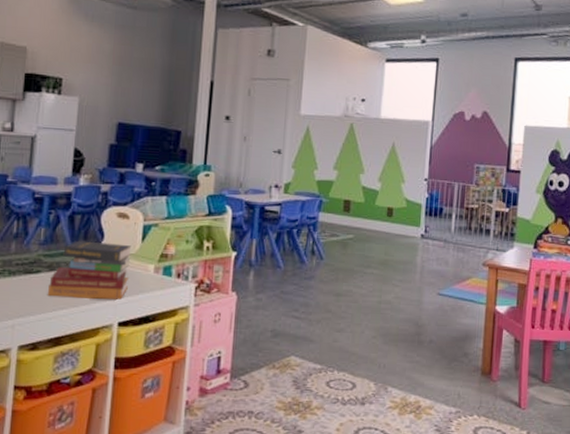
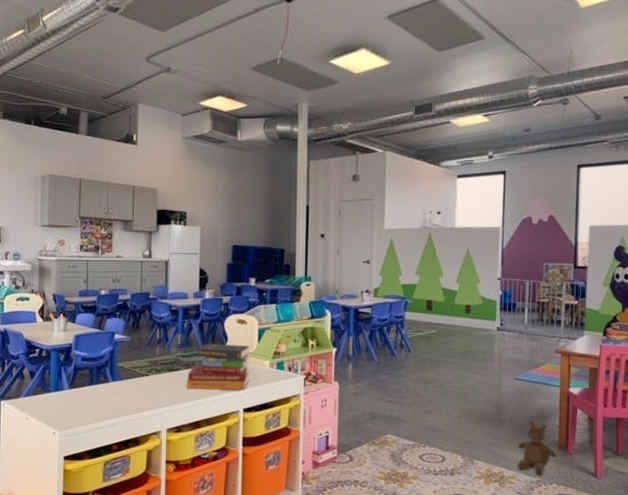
teddy bear: none [435,341,480,405] -> present [517,420,558,475]

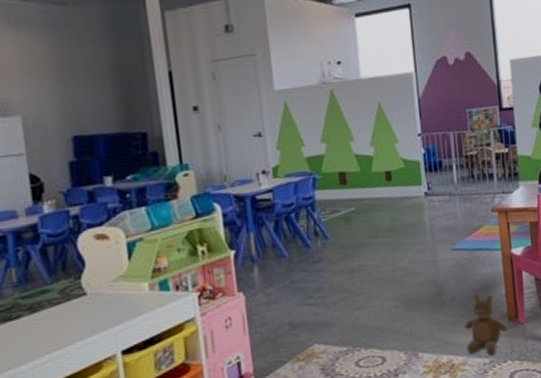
books: present [187,343,250,390] -> none [34,267,124,341]

